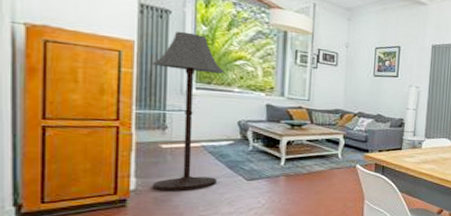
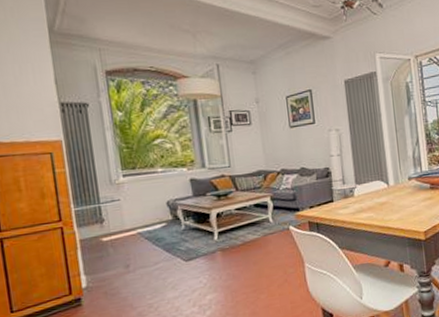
floor lamp: present [152,31,225,190] -> none [80,121,159,284]

